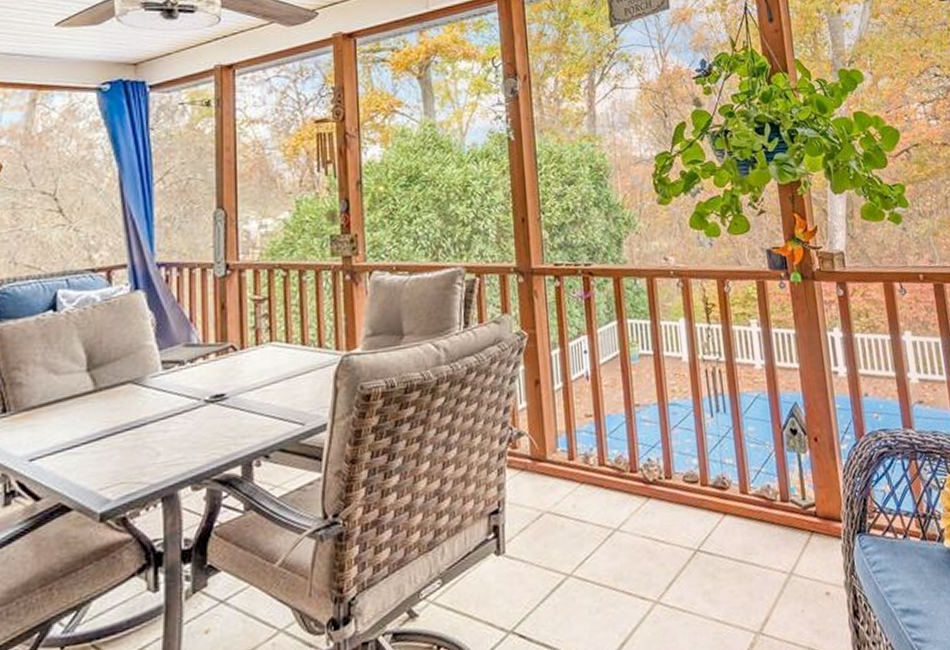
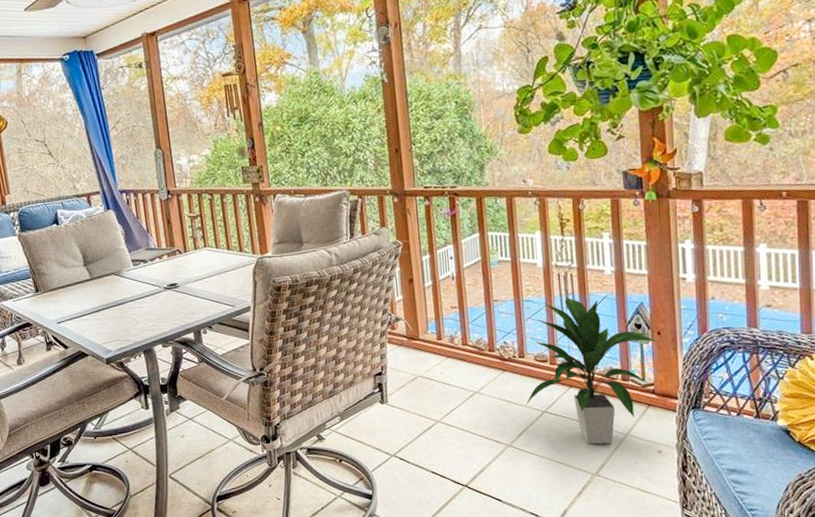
indoor plant: none [675,398,816,592] -> present [525,297,658,445]

